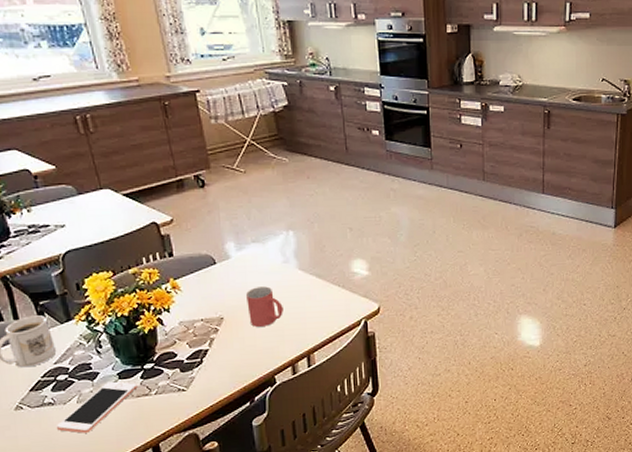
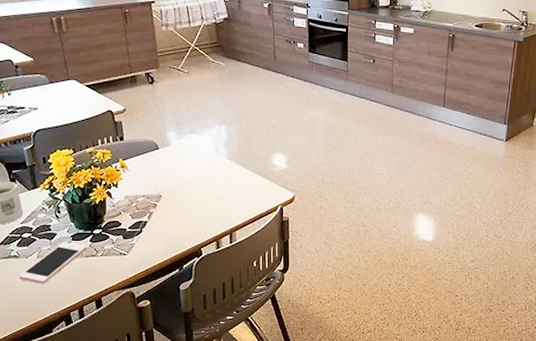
mug: present [246,286,283,327] -> none [182,171,212,205]

